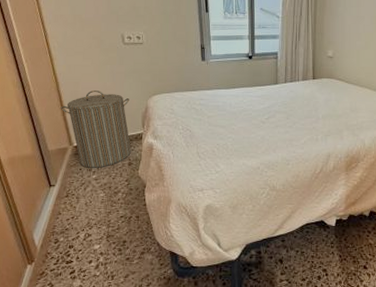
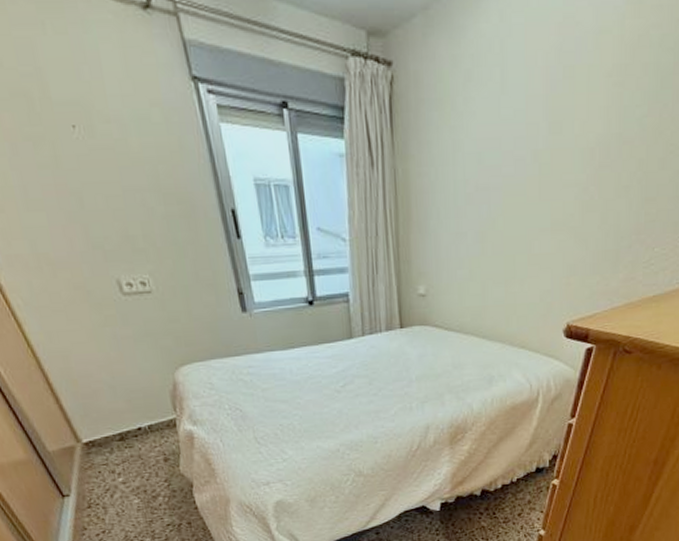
laundry hamper: present [60,91,131,168] -> none [50,365,165,470]

